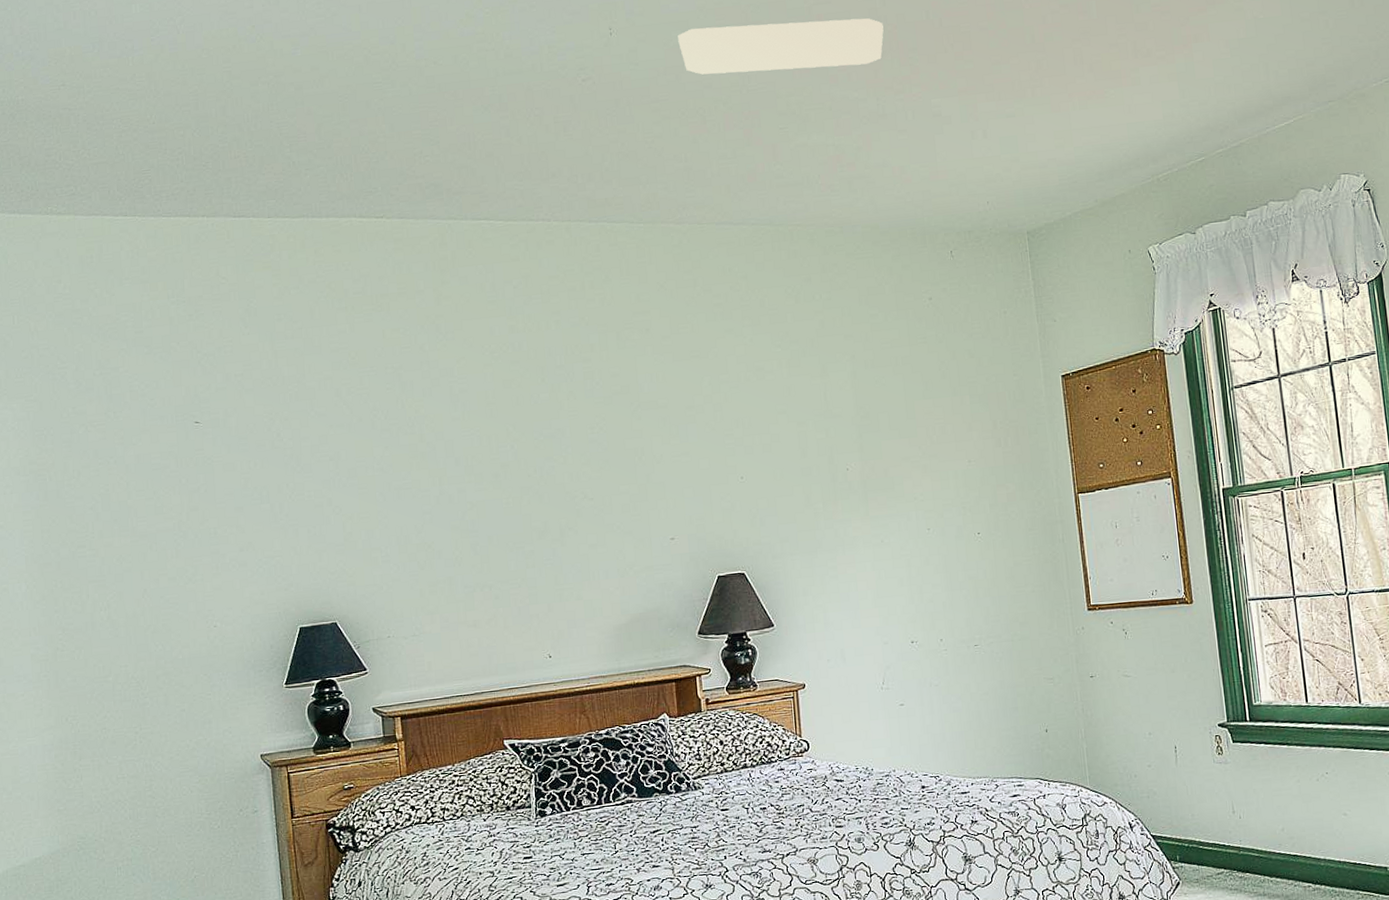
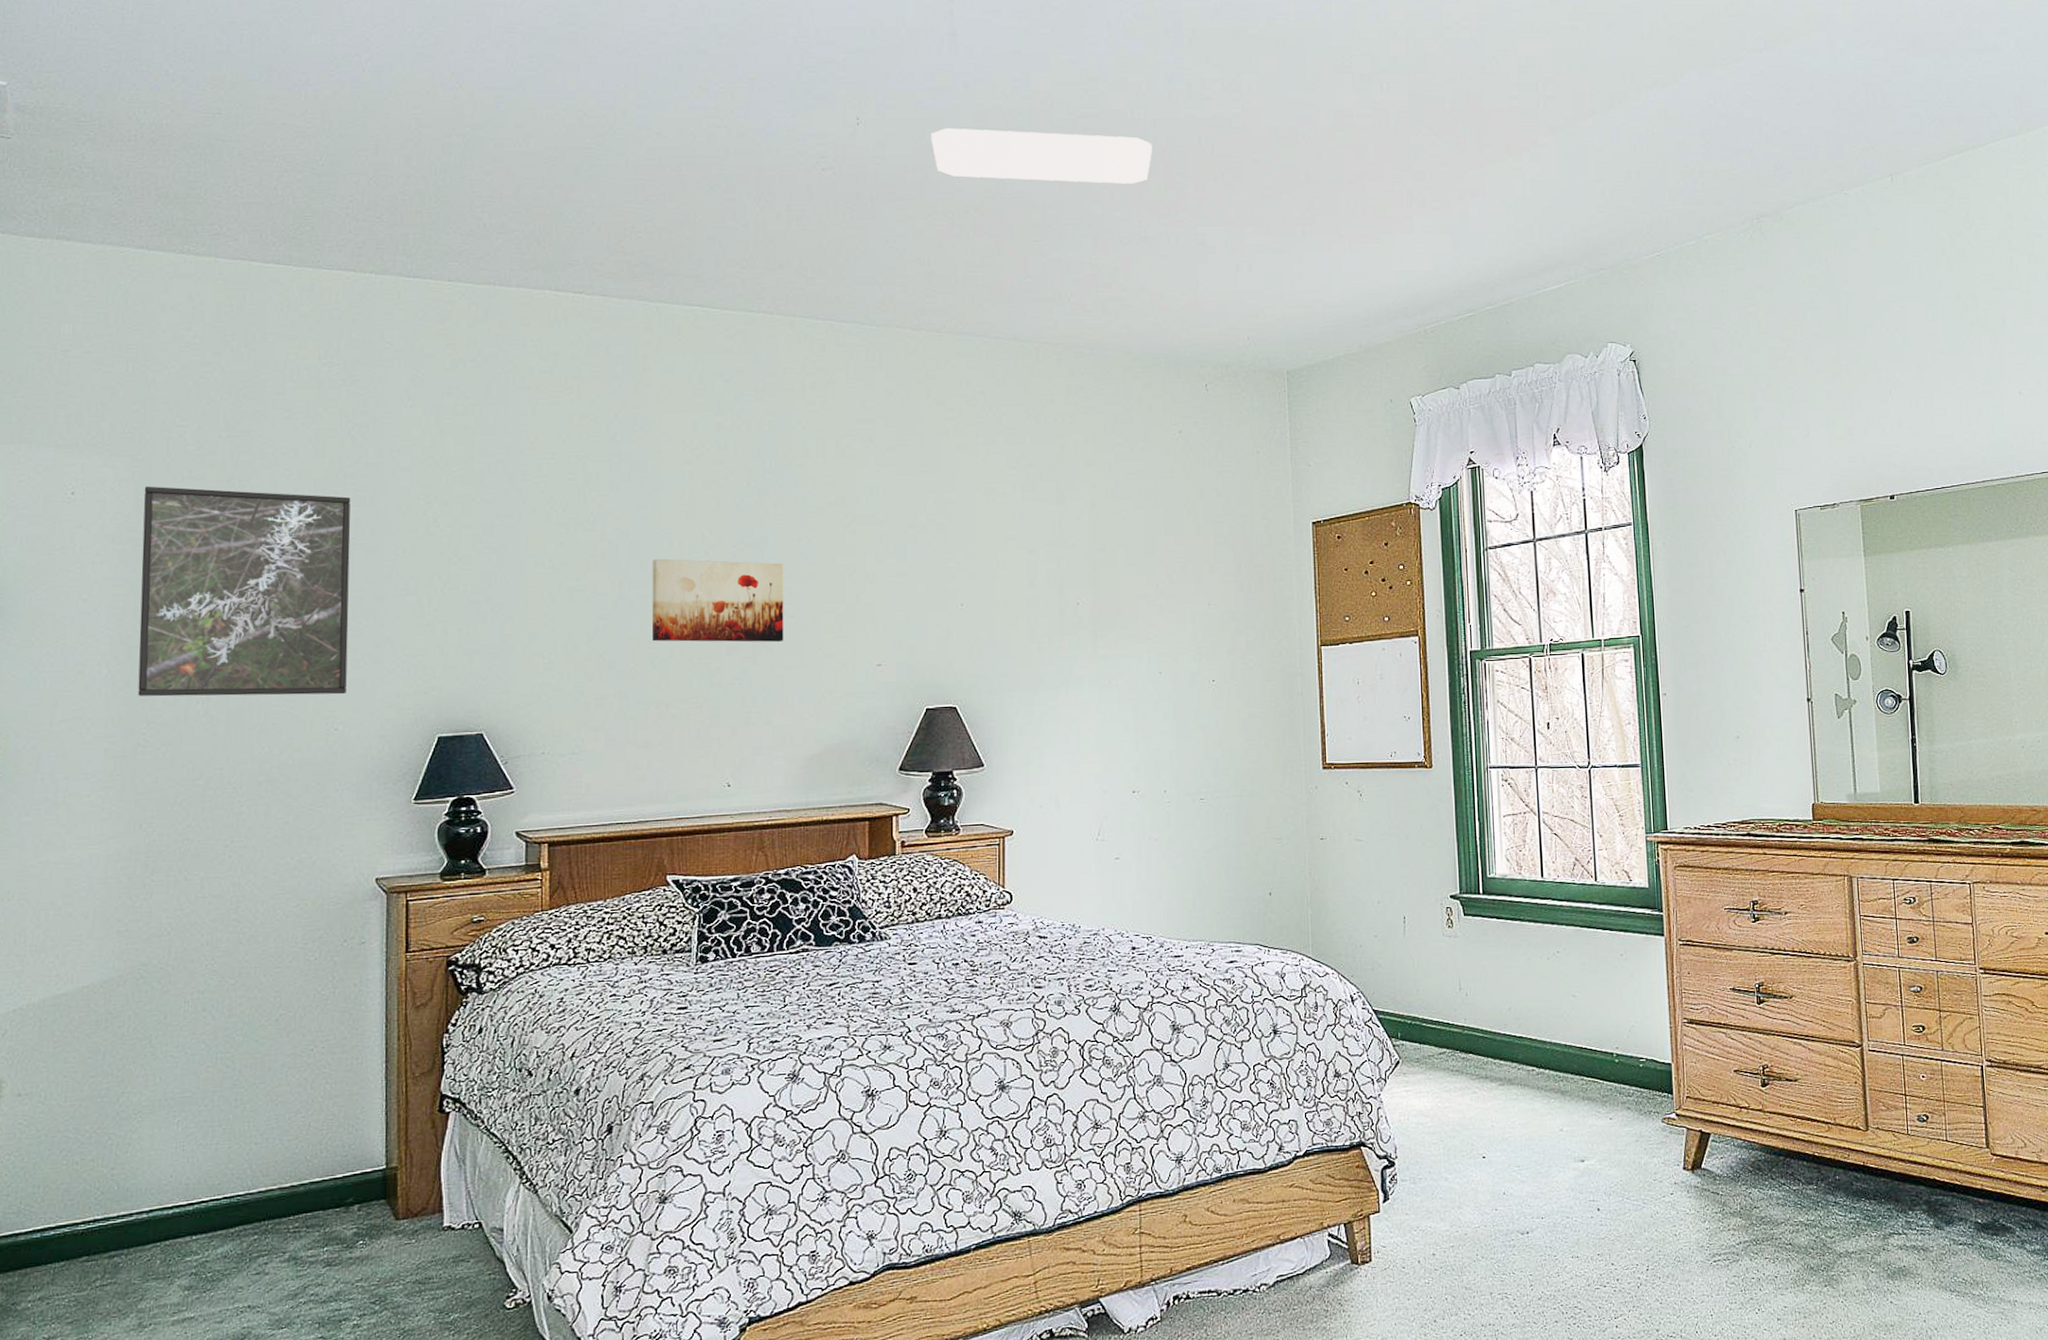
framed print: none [38,419,220,607] -> present [137,486,351,697]
wall art: none [466,451,586,531] -> present [651,558,784,642]

